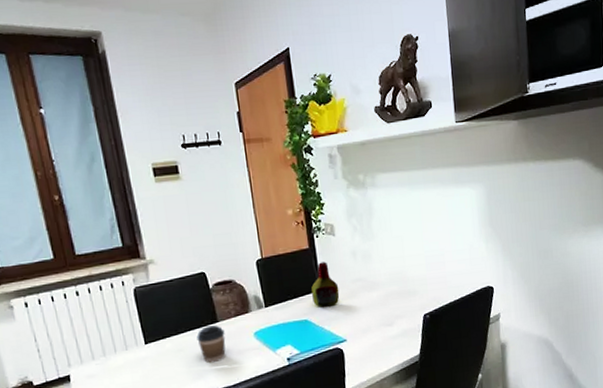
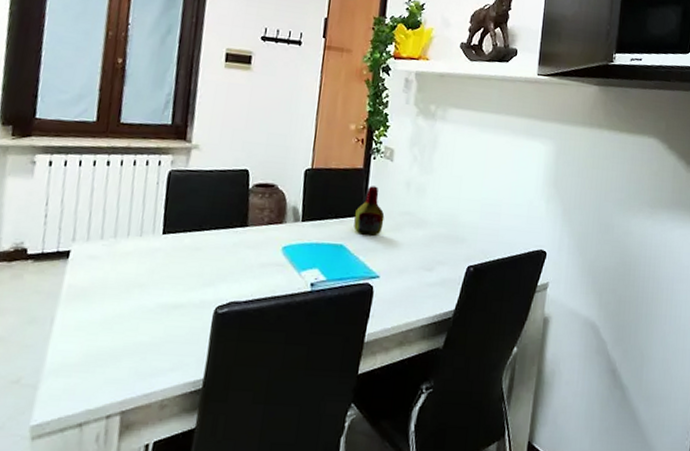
coffee cup: present [196,325,226,364] -> none [219,228,252,272]

